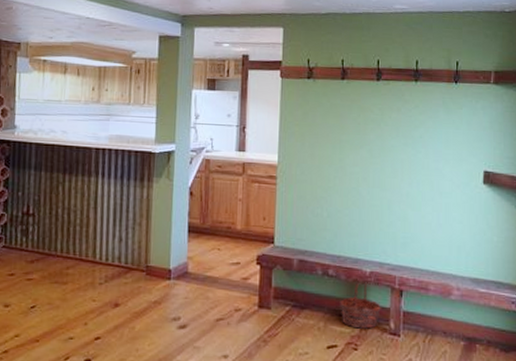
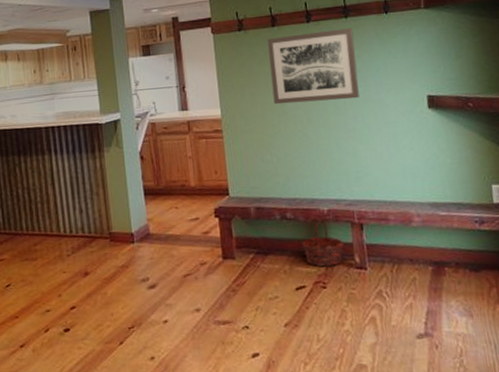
wall art: none [332,90,421,164] -> present [267,28,360,105]

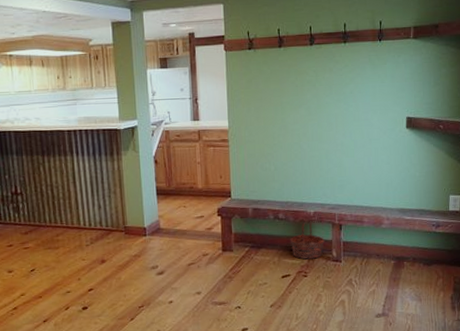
wall art: present [267,28,360,105] -> none [274,52,350,119]

